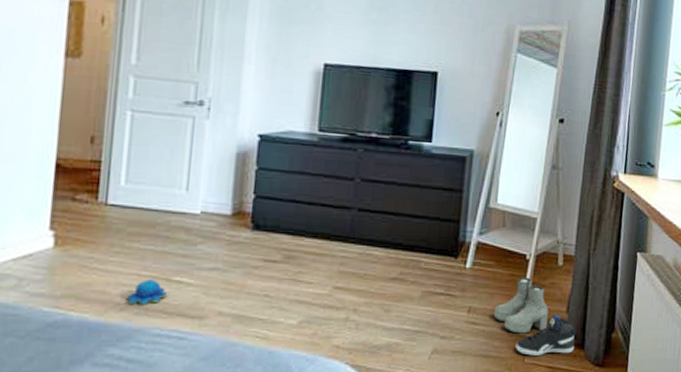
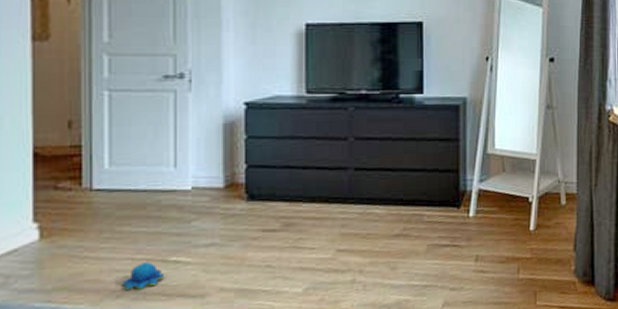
boots: present [493,277,549,334] -> none [501,219,556,277]
sneaker: present [515,314,576,356] -> none [526,254,585,298]

